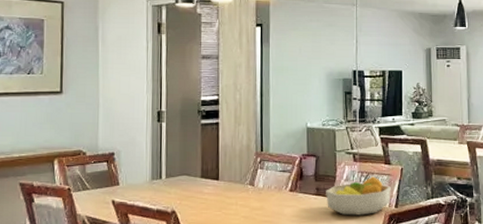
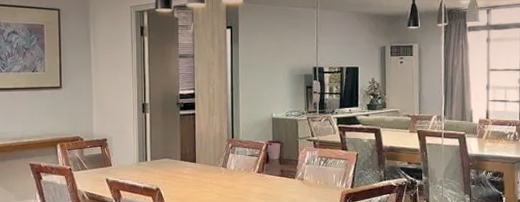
fruit bowl: present [326,176,391,216] -> none [289,161,347,195]

